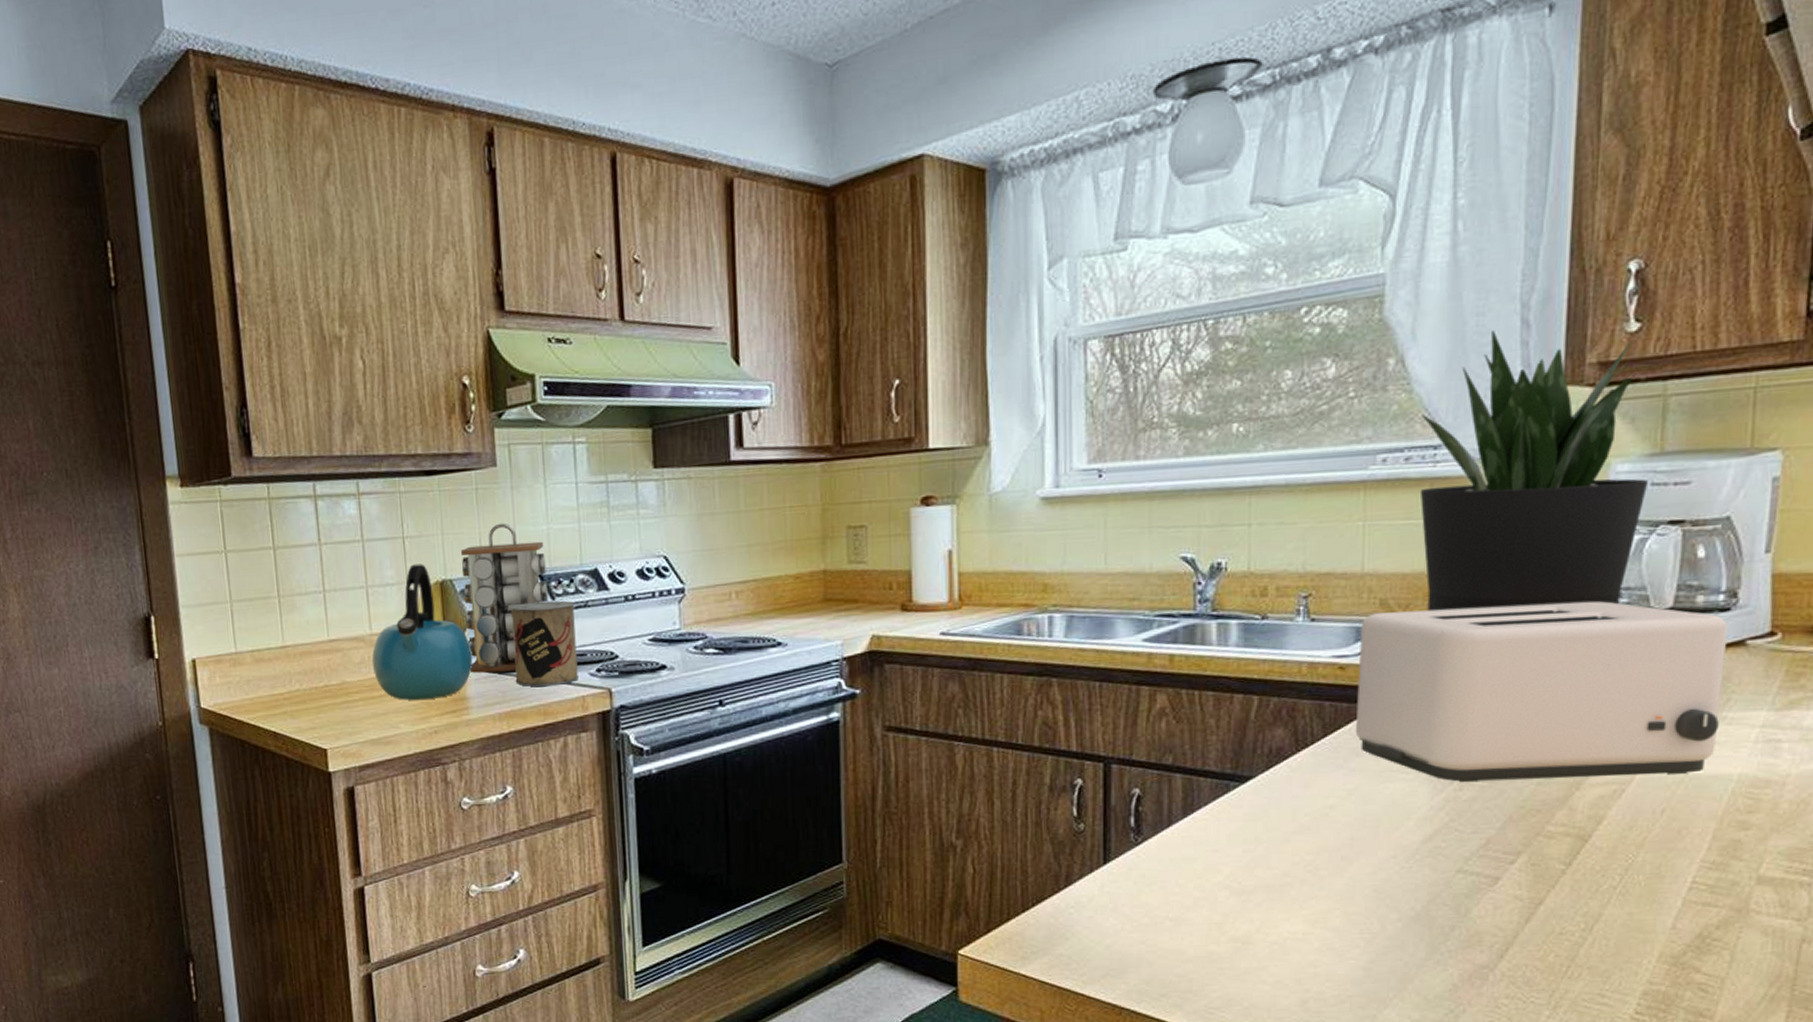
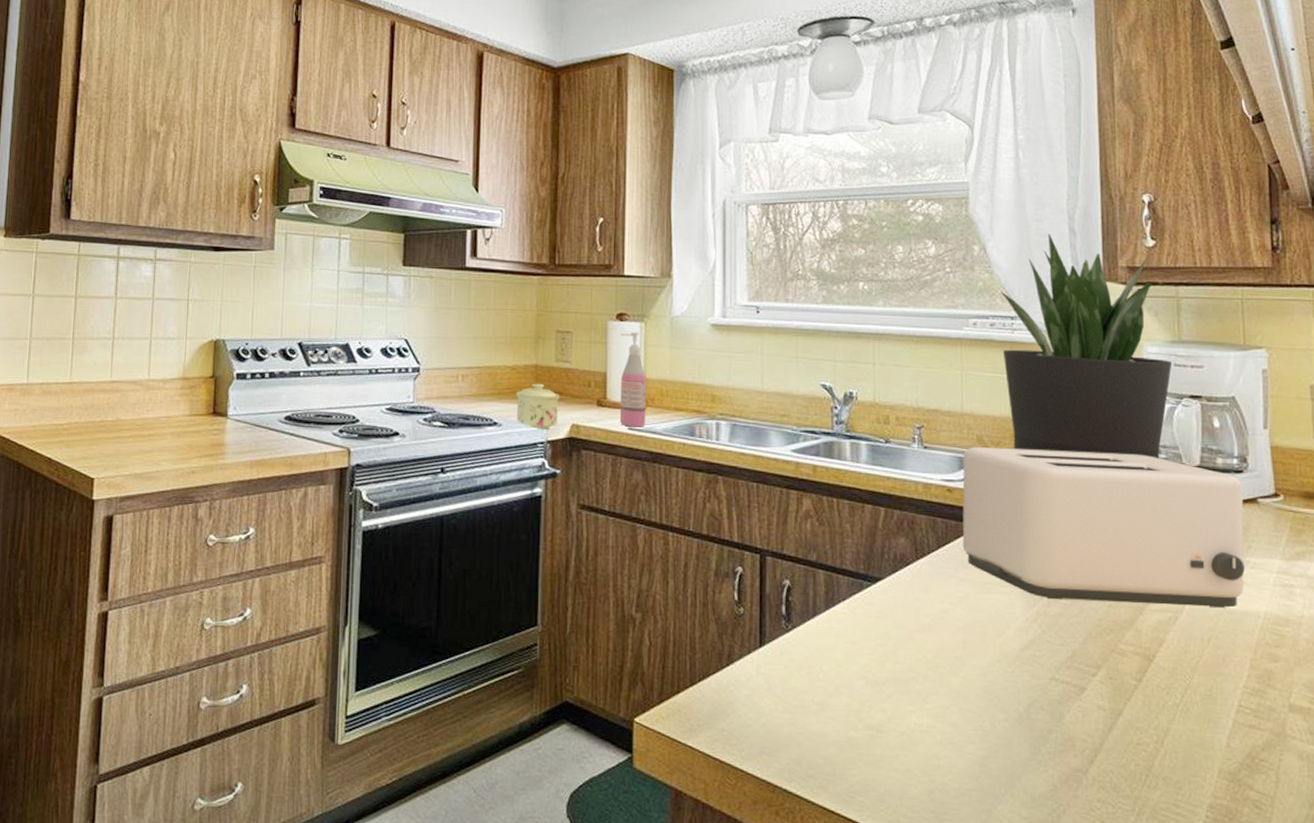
kettle: present [371,564,473,700] -> none [145,323,234,442]
spice rack: present [460,523,549,674] -> none [231,297,307,427]
tin can: present [510,600,578,687] -> none [268,366,327,441]
sugar bowl: none [802,591,856,646] -> present [516,383,560,430]
soap dispenser: none [928,517,962,632] -> present [620,331,647,427]

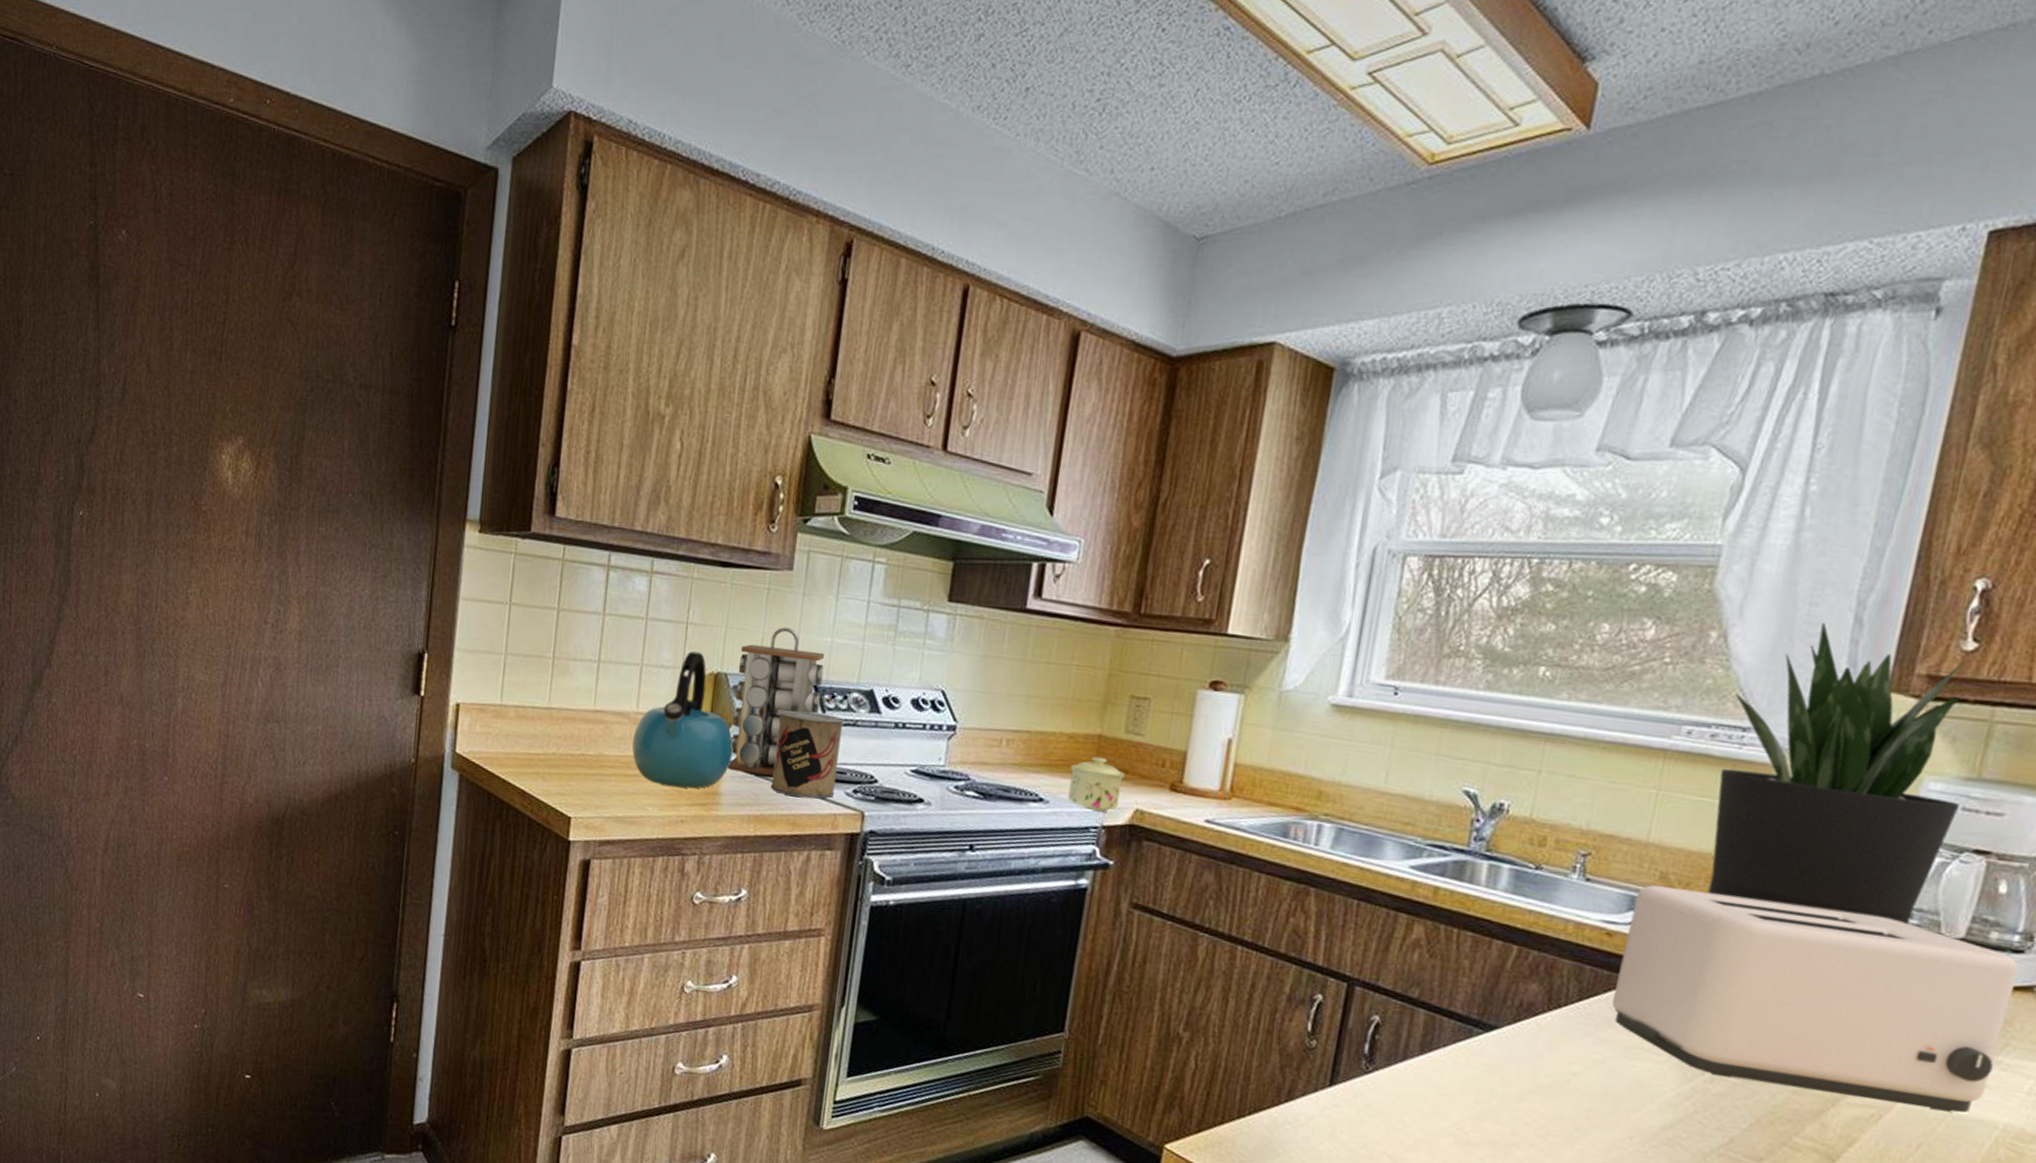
kettle: none [145,323,234,442] -> present [631,651,734,789]
spice rack: none [231,297,307,427] -> present [728,627,825,778]
tin can: none [268,366,327,441] -> present [770,710,844,799]
soap dispenser: present [620,331,647,427] -> none [1196,704,1238,821]

